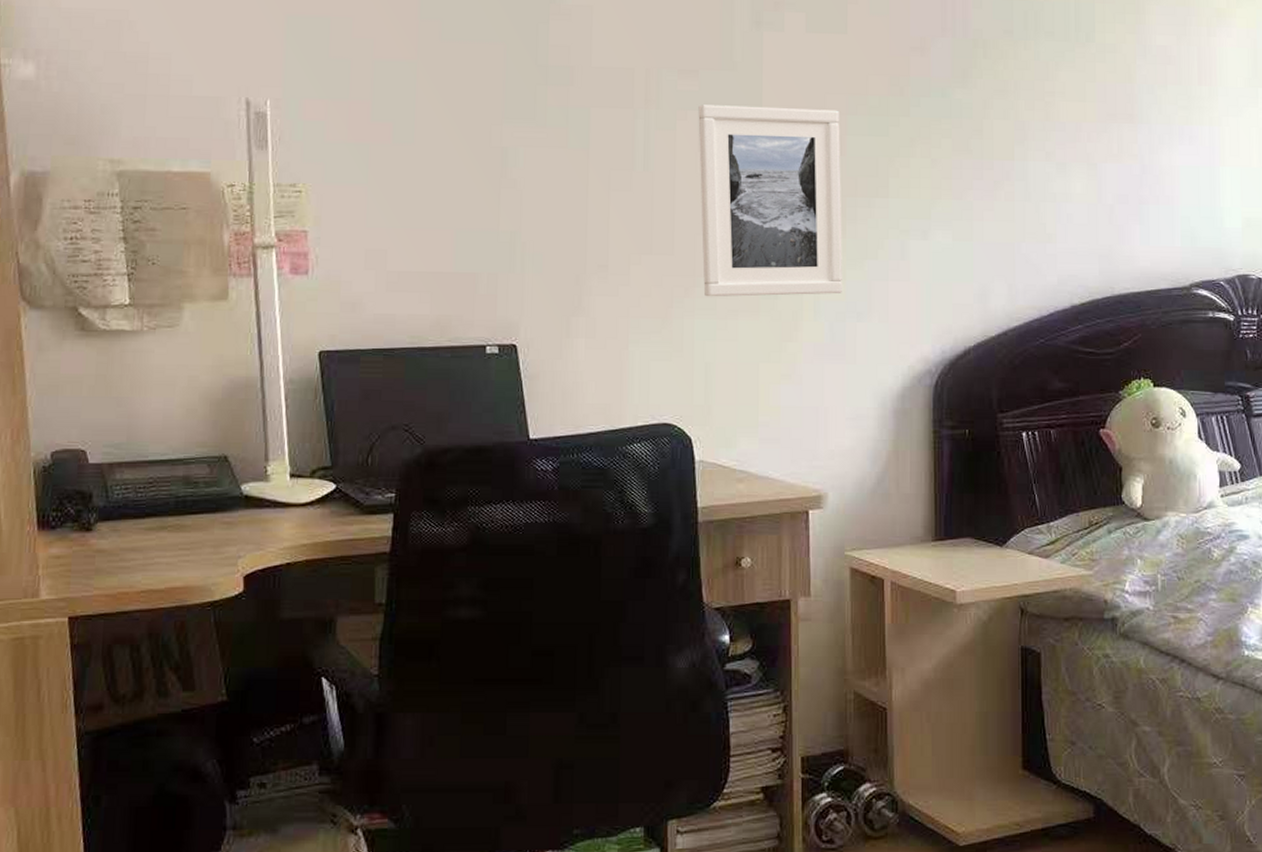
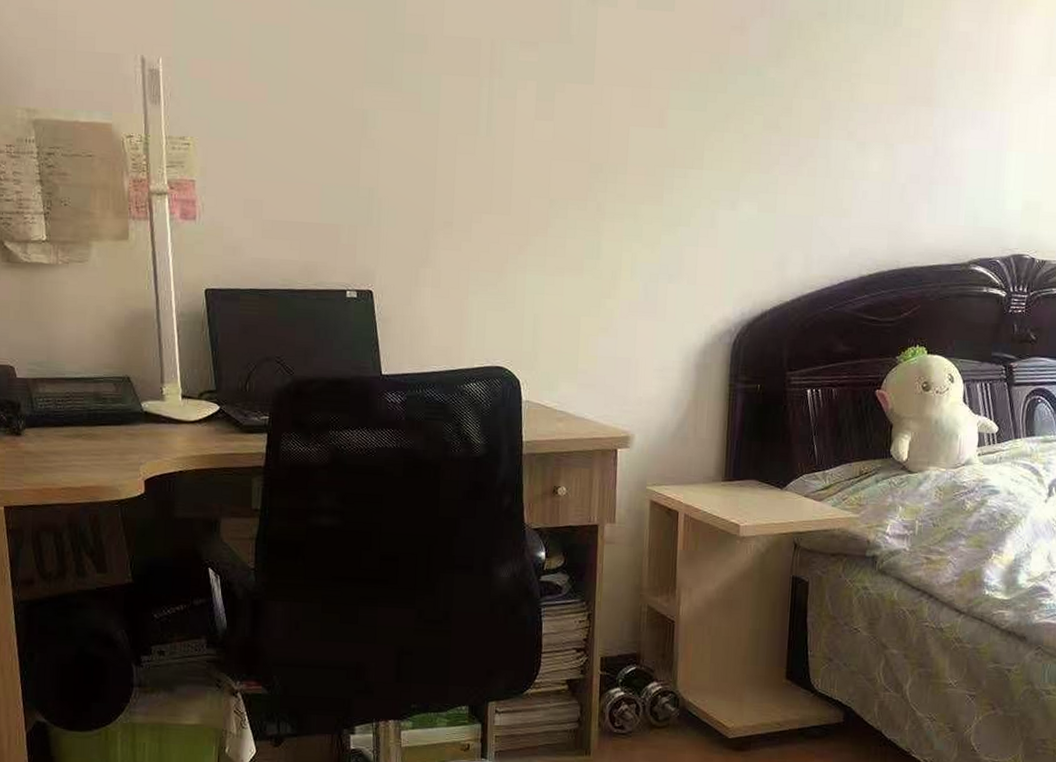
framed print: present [698,105,843,297] -> none [535,75,663,257]

